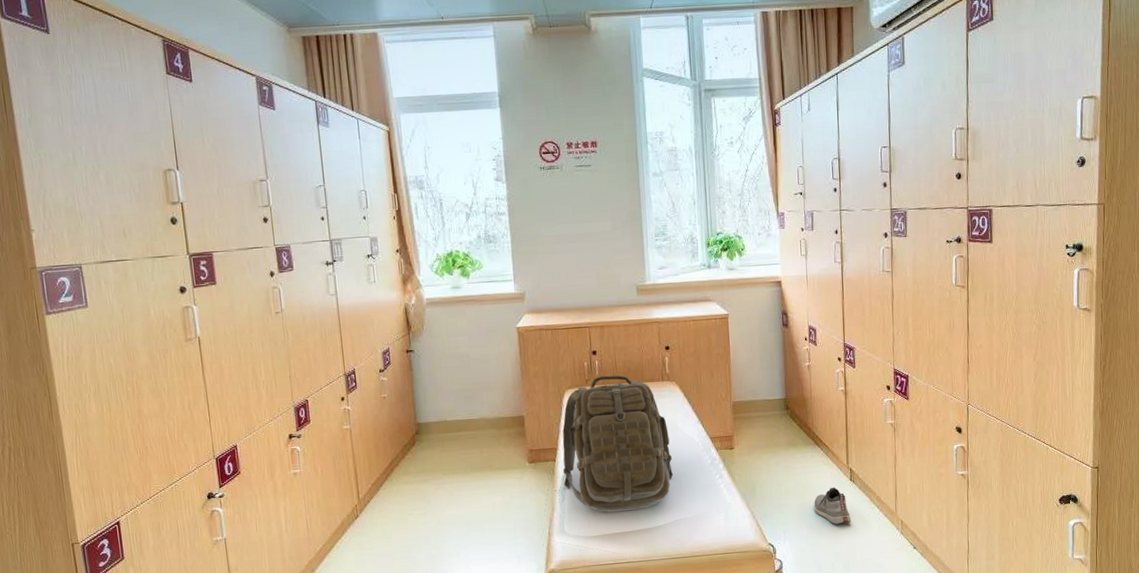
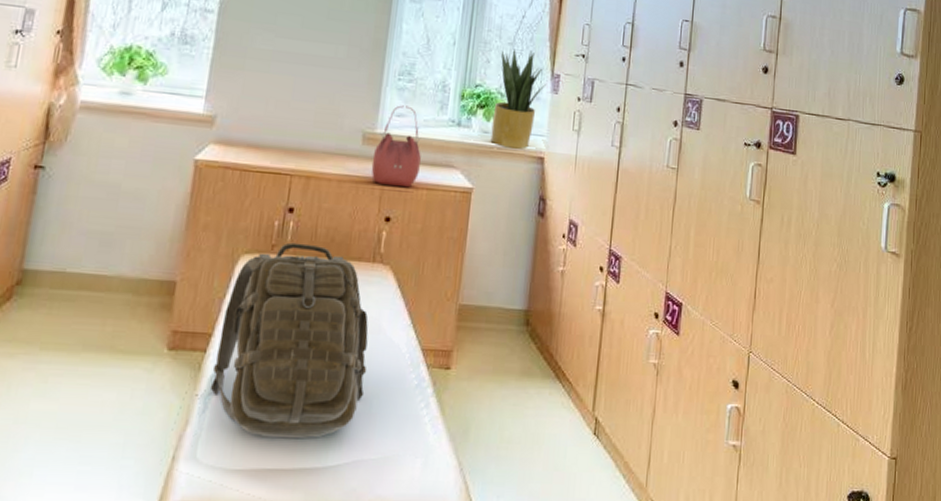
handbag: none [647,259,685,323] -> present [371,105,421,188]
planter: none [733,197,775,279] -> present [490,49,547,149]
athletic shoe: present [814,487,852,524] -> none [542,440,589,495]

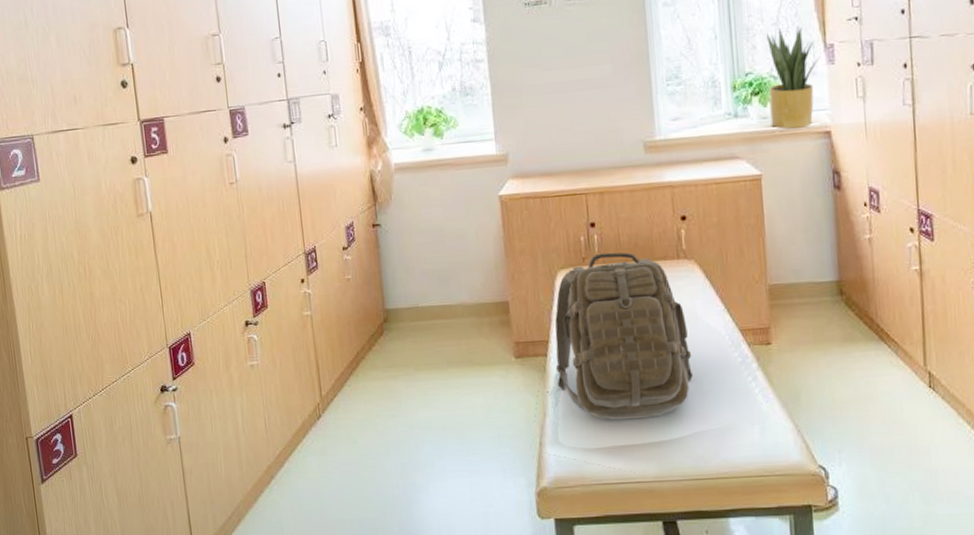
handbag: present [371,105,421,188] -> none [657,108,705,188]

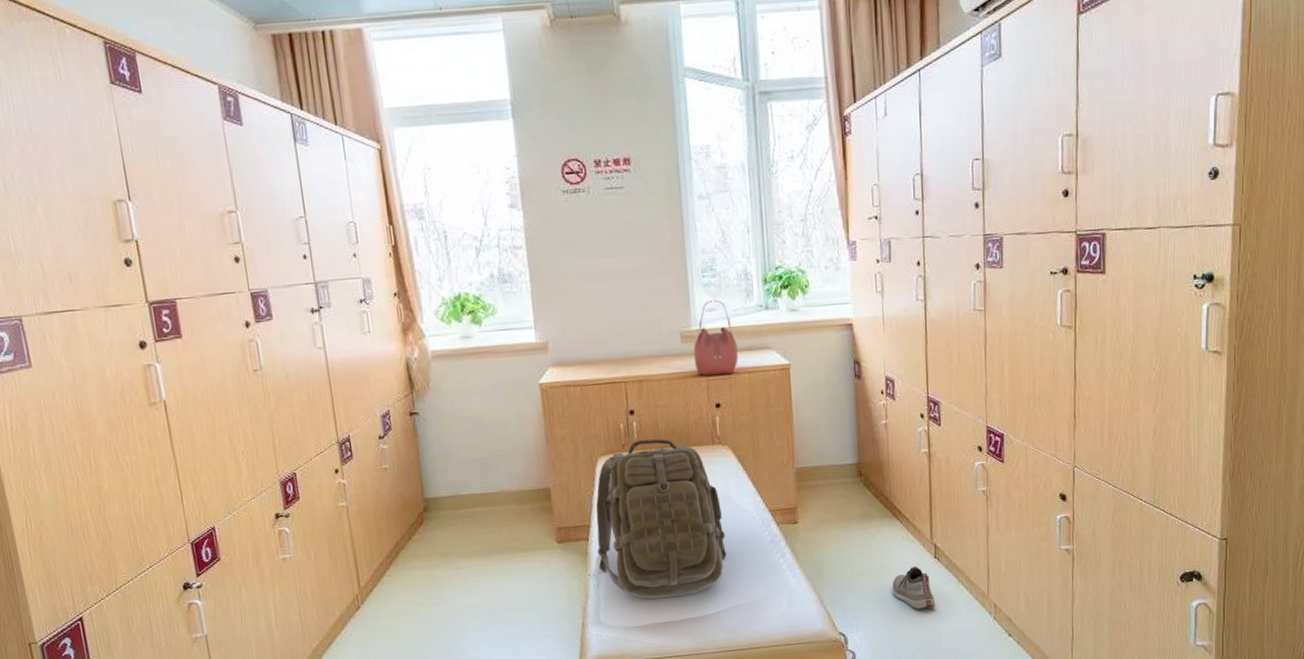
handbag: none [657,108,705,188] -> present [693,299,738,376]
planter: present [765,26,821,130] -> none [794,223,844,322]
athletic shoe: none [879,395,932,444] -> present [892,566,936,609]

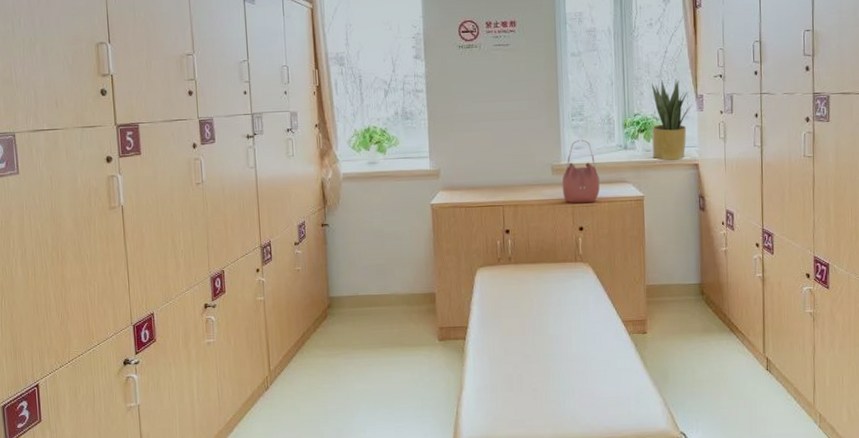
backpack: present [596,438,728,599] -> none [473,254,585,394]
planter: none [794,223,844,322] -> present [651,79,693,161]
athletic shoe: present [892,566,936,609] -> none [728,376,767,415]

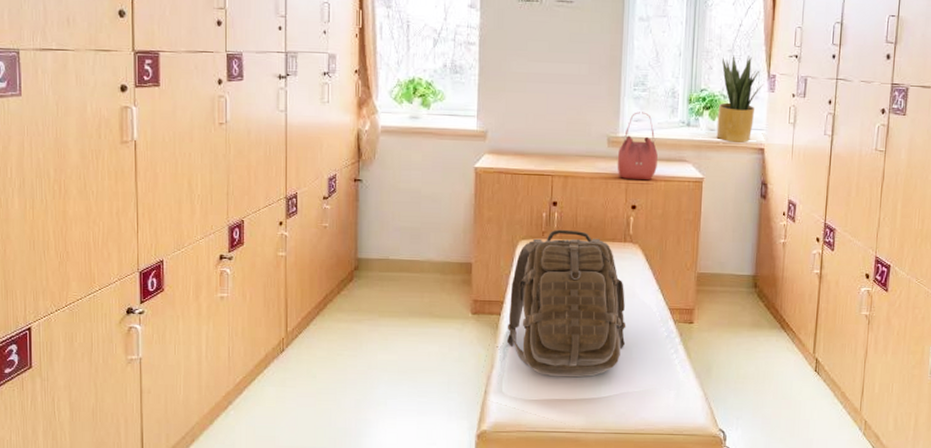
backpack: none [473,254,585,394] -> present [506,229,626,378]

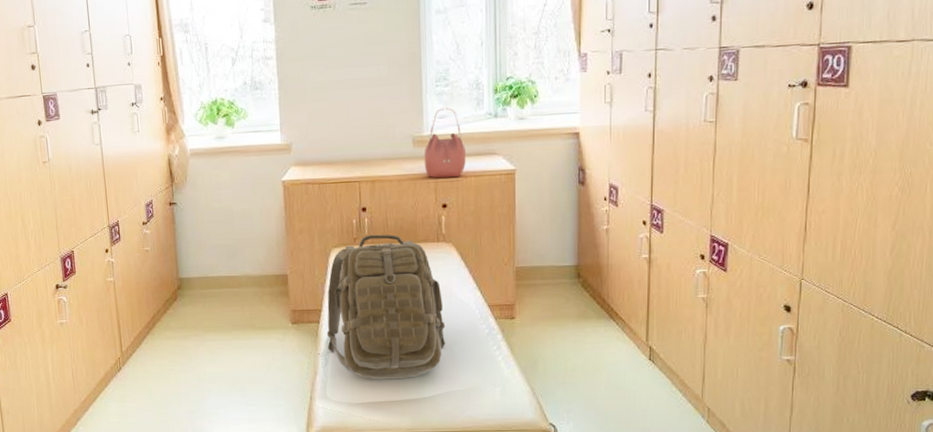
planter: present [716,55,764,143] -> none [526,36,575,130]

